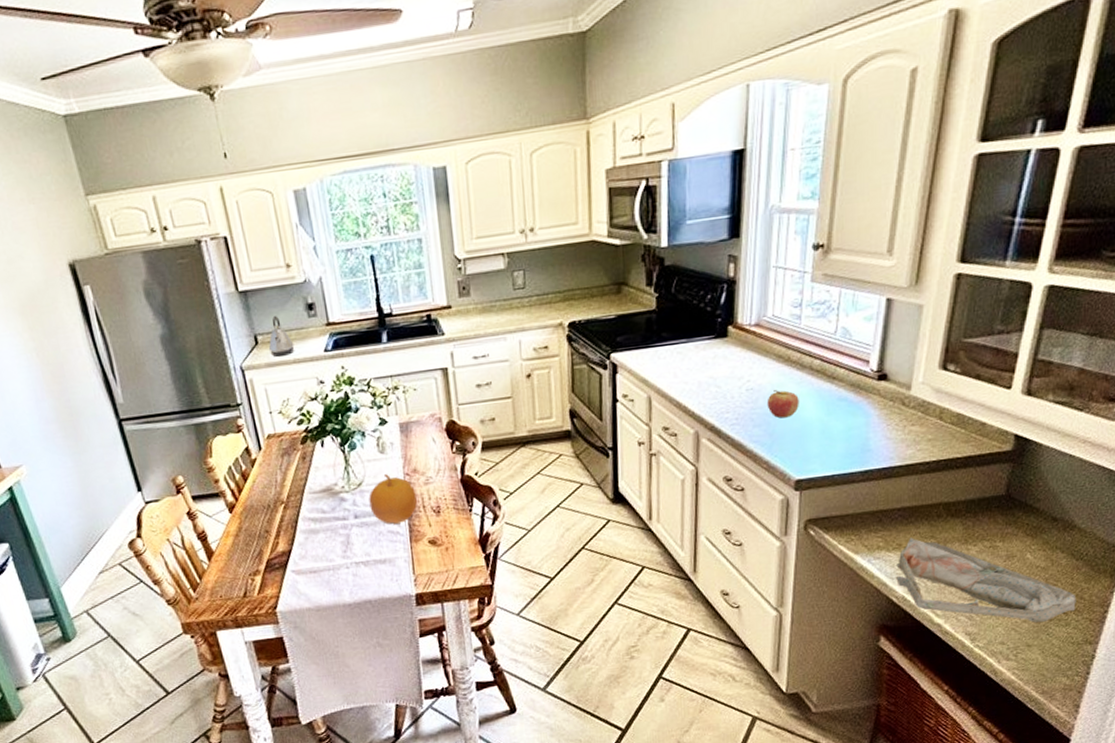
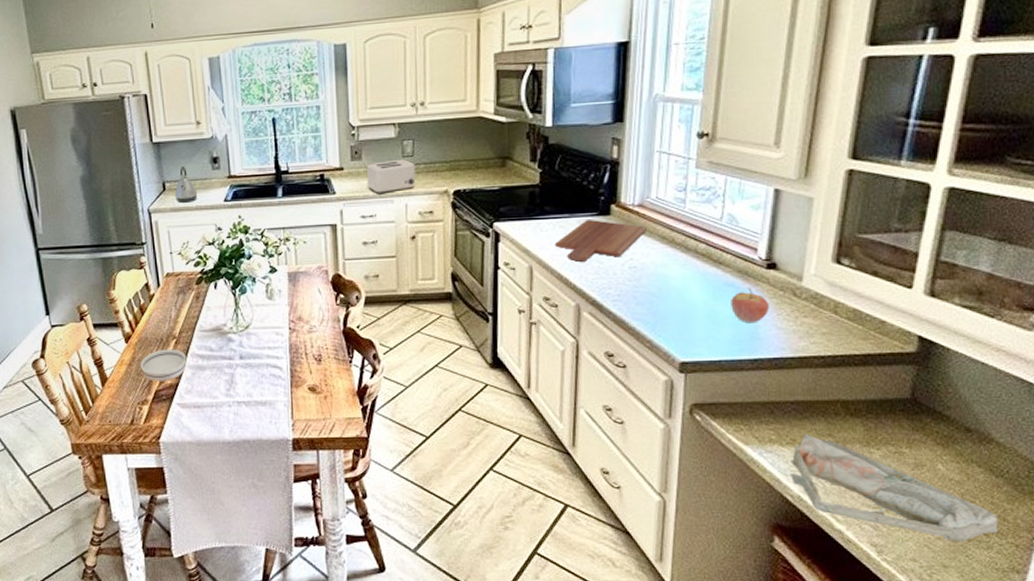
bowl: none [248,514,299,551] -> present [140,349,187,382]
fruit: present [369,474,417,524] -> none [255,320,300,368]
toaster: none [476,291,529,333] -> present [366,159,416,195]
cutting board: none [673,342,765,388] -> present [555,219,648,262]
fruit: present [766,390,799,418] -> none [650,270,684,299]
fruit: none [844,400,879,437] -> present [731,287,769,324]

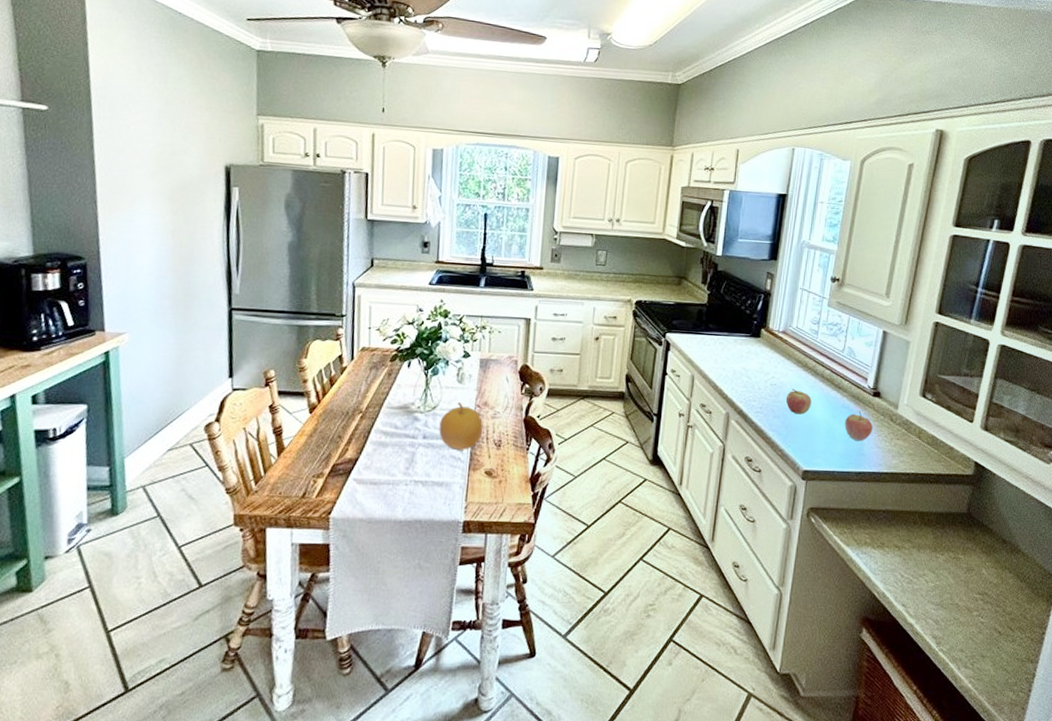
bowl: present [140,349,187,382] -> none [321,422,370,456]
kettle: present [175,166,198,203] -> none [382,246,405,281]
fruit: none [255,320,300,368] -> present [439,402,483,450]
toaster: present [366,159,416,195] -> none [562,266,606,297]
cutting board: present [555,219,648,262] -> none [714,339,788,376]
fruit: none [650,270,684,299] -> present [786,389,811,415]
bag: present [790,434,999,542] -> none [878,539,1021,636]

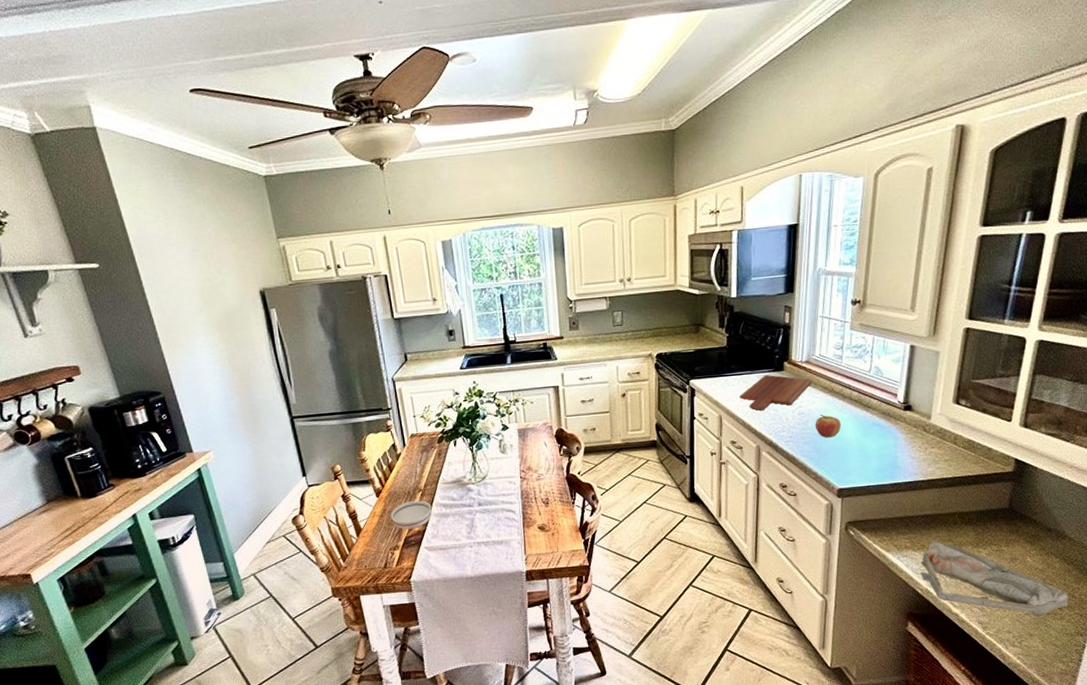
bowl: none [321,422,370,456] -> present [390,500,432,530]
fruit: present [439,402,483,450] -> none [491,470,530,512]
cutting board: none [714,339,788,376] -> present [740,374,813,411]
fruit: present [845,411,873,442] -> none [877,426,905,455]
bag: none [878,539,1021,636] -> present [921,540,1069,616]

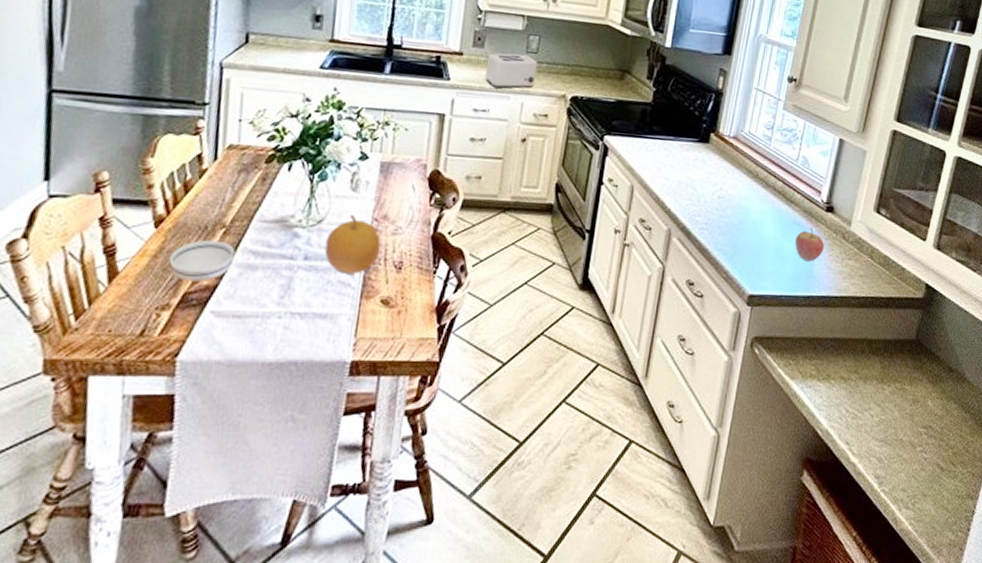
fruit: none [491,470,530,512] -> present [324,215,381,274]
toaster: none [583,328,625,359] -> present [484,53,538,89]
cutting board: present [740,374,813,411] -> none [657,144,739,186]
fruit: present [815,415,841,438] -> none [733,203,761,232]
fruit: none [877,426,905,455] -> present [795,227,824,262]
bag: present [921,540,1069,616] -> none [823,370,964,473]

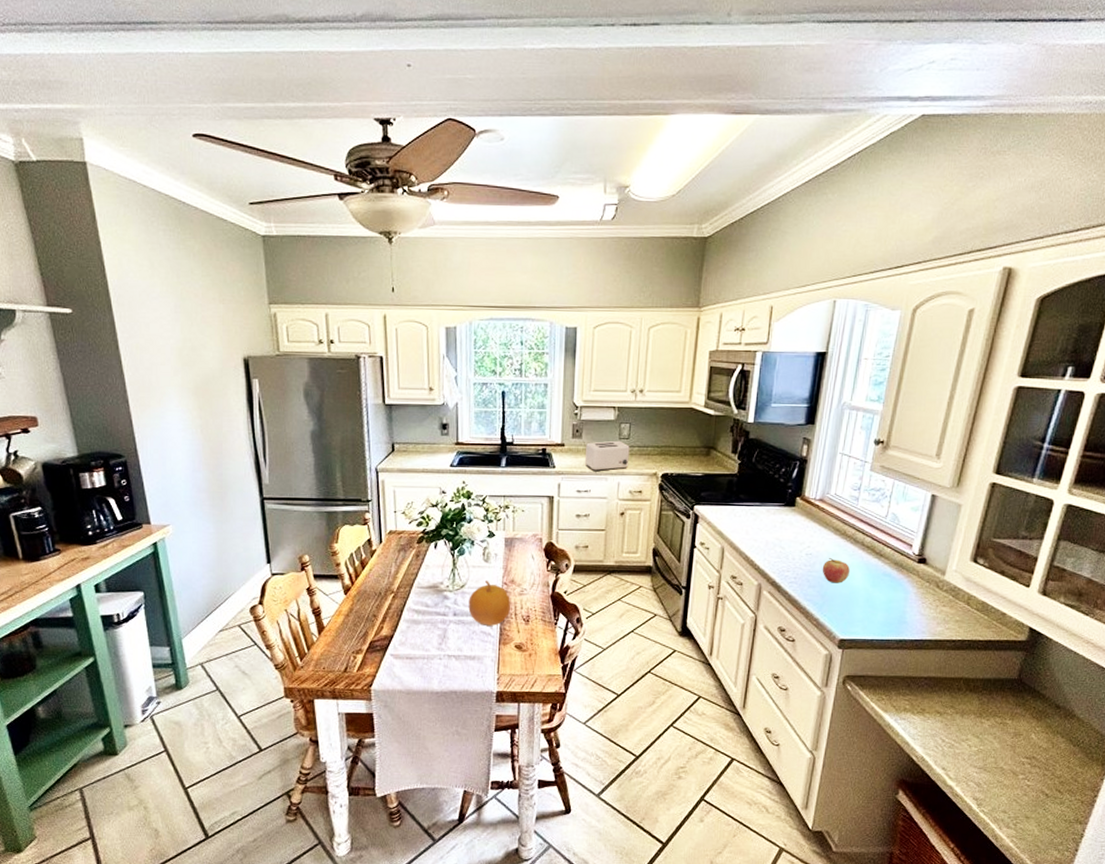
bowl: present [169,239,235,282] -> none [357,602,403,633]
fruit: none [733,203,761,232] -> present [822,558,850,584]
fruit: present [795,227,824,262] -> none [886,578,916,609]

